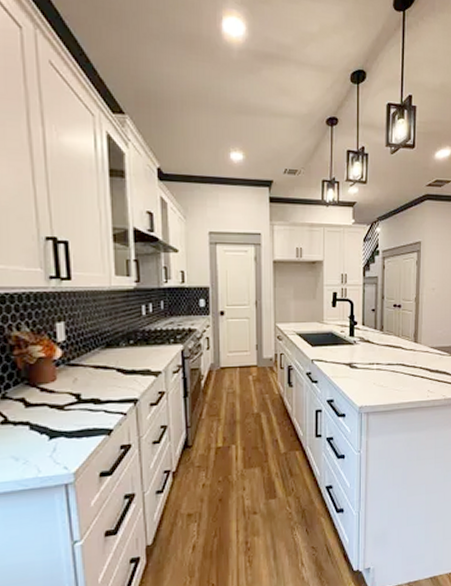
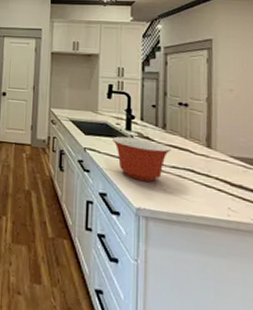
mixing bowl: none [338,343,387,381] -> present [113,136,171,182]

